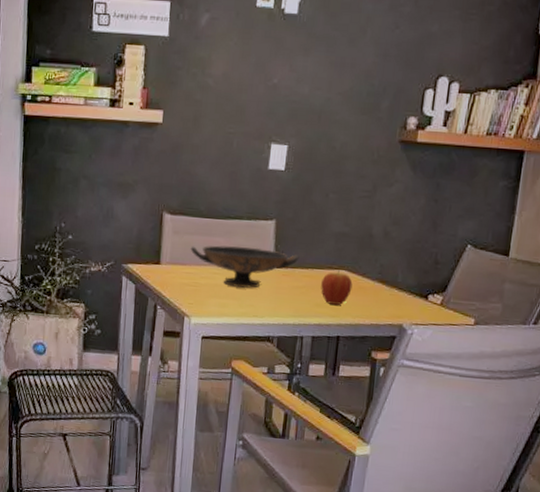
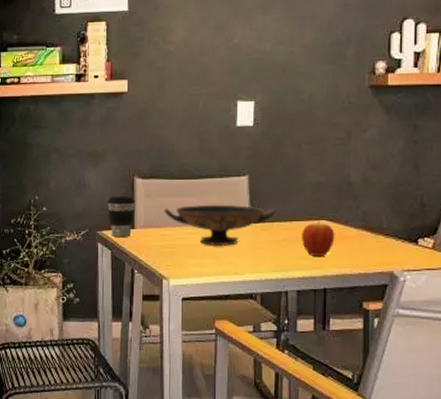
coffee cup: none [134,230,162,272] -> present [107,196,135,237]

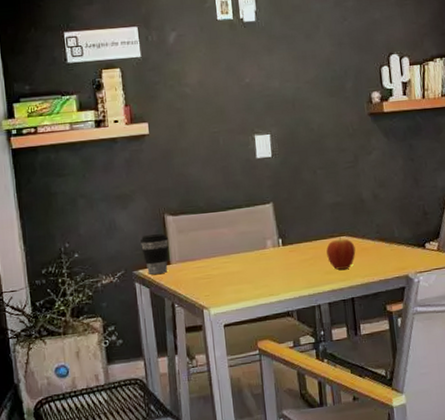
decorative bowl: present [164,204,276,247] -> none [197,230,302,272]

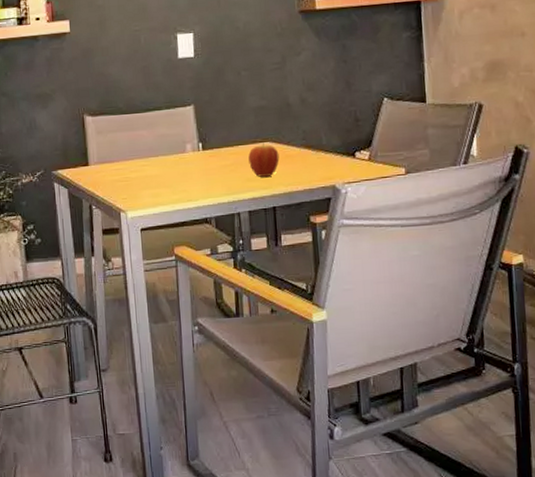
coffee cup: present [140,233,169,275] -> none [60,134,88,175]

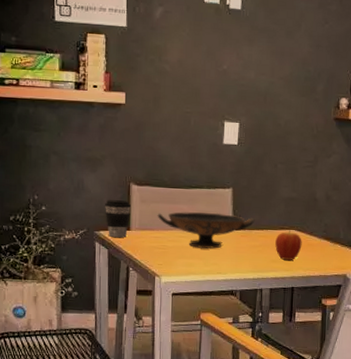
coffee cup: none [60,134,88,175] -> present [105,200,131,237]
decorative bowl: none [115,134,223,176] -> present [157,212,255,249]

